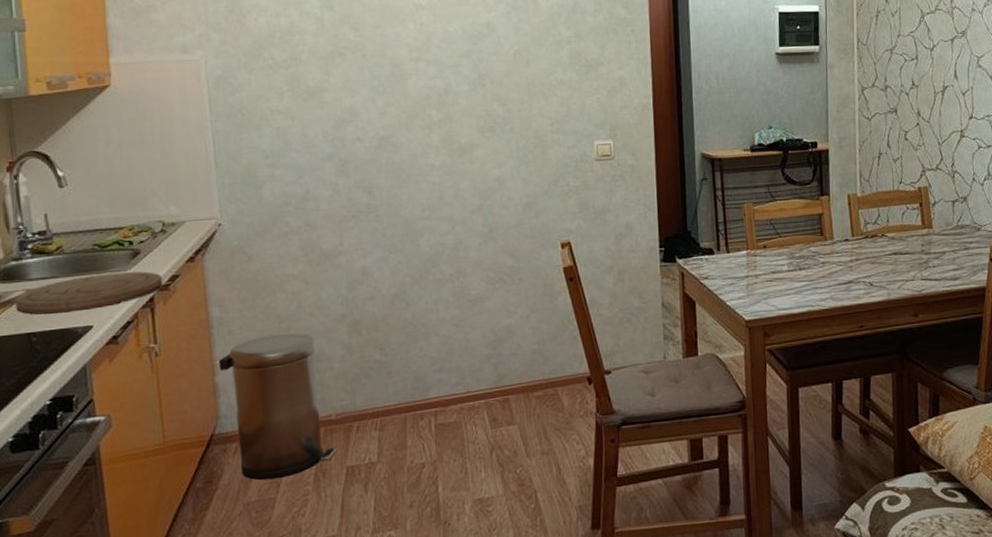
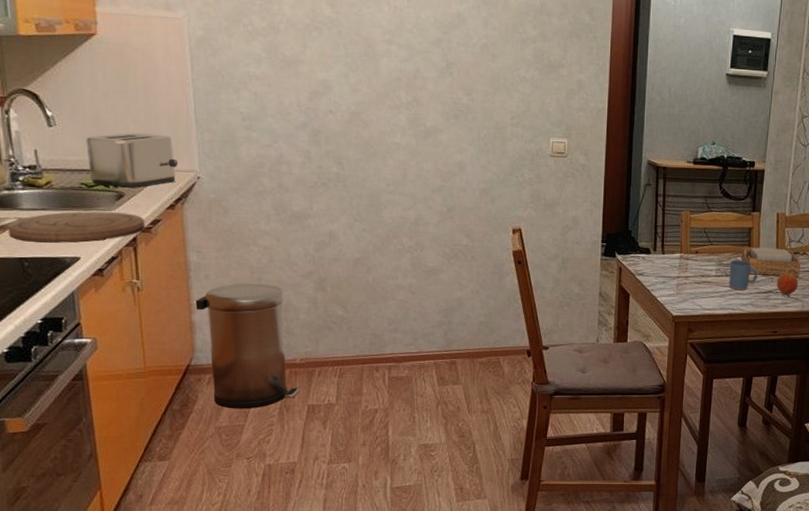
toaster: none [99,183,198,246] -> present [86,133,178,189]
mug: none [802,250,835,284] -> present [728,260,758,290]
napkin holder: none [813,233,881,265] -> present [741,247,801,277]
fruit: none [856,256,881,284] -> present [776,270,798,296]

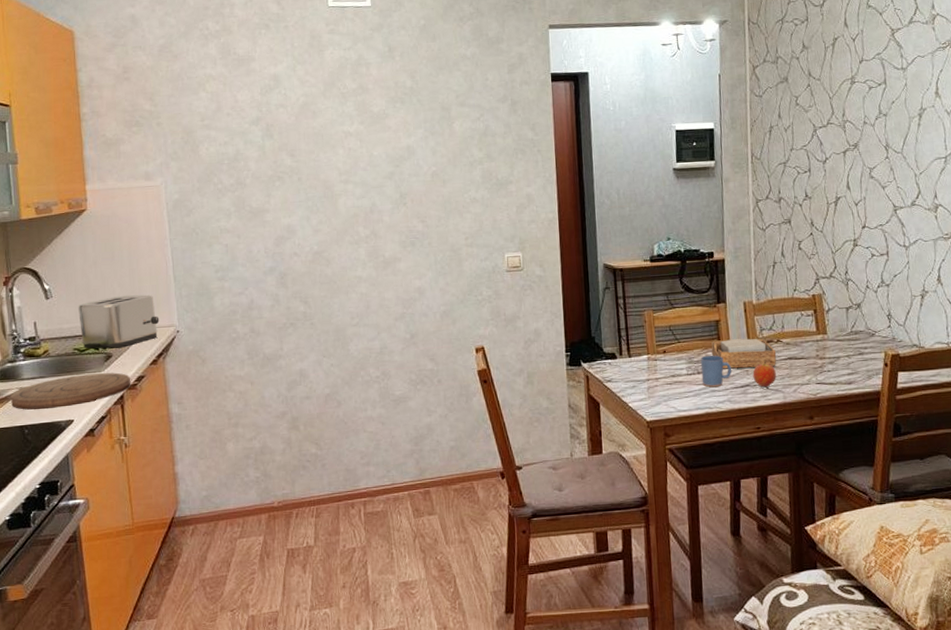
pedal bin: present [195,283,300,409] -> none [178,428,279,560]

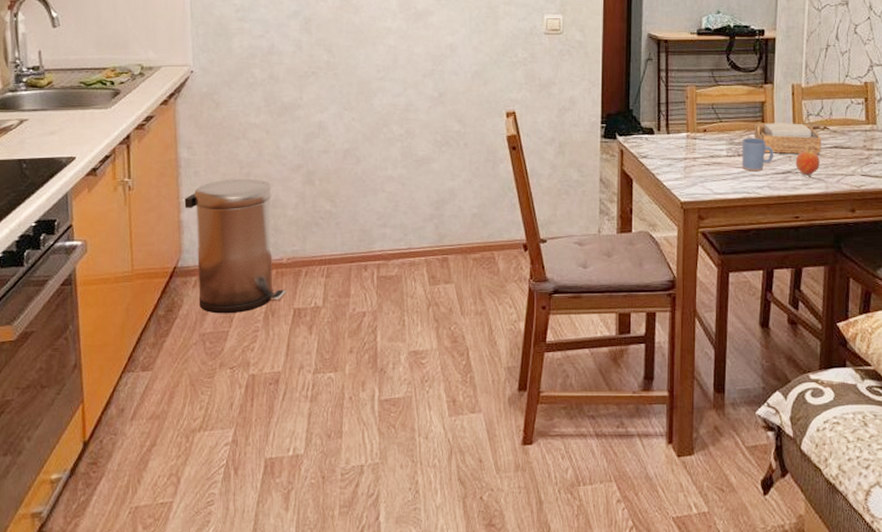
cutting board: present [10,372,131,410] -> none [9,110,139,143]
toaster: present [78,294,159,350] -> none [87,30,173,86]
pedal bin: none [178,428,279,560] -> present [184,179,287,314]

